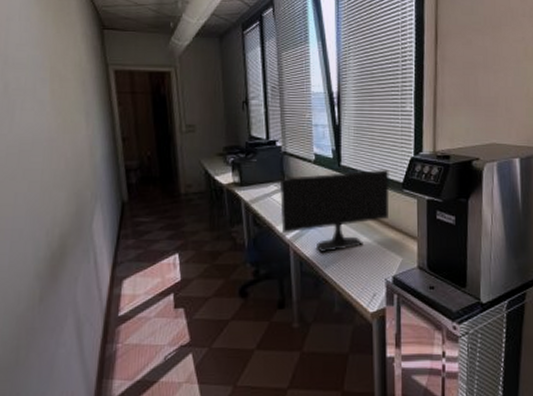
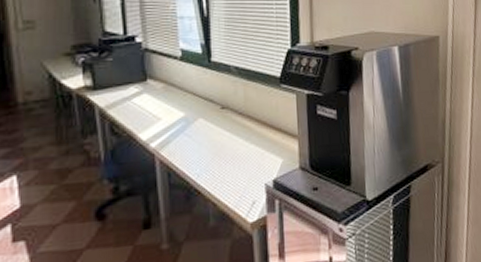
computer monitor: present [279,169,390,252] -> none [140,63,267,160]

